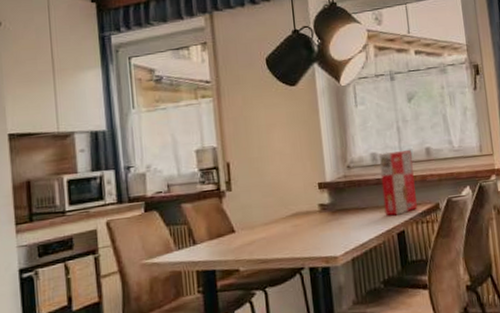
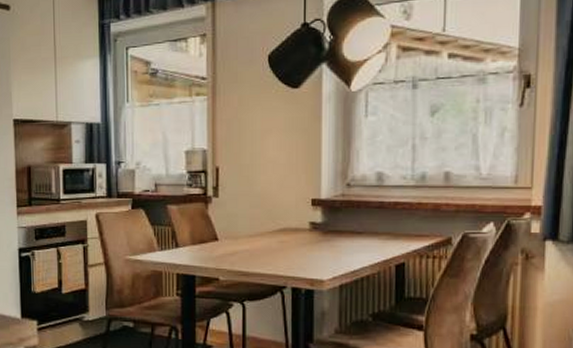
cereal box: present [378,150,417,216] -> none [384,172,427,245]

